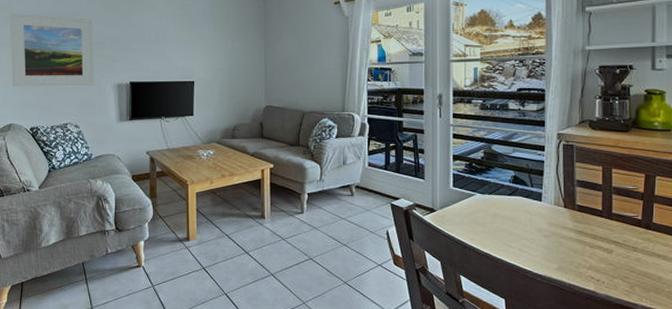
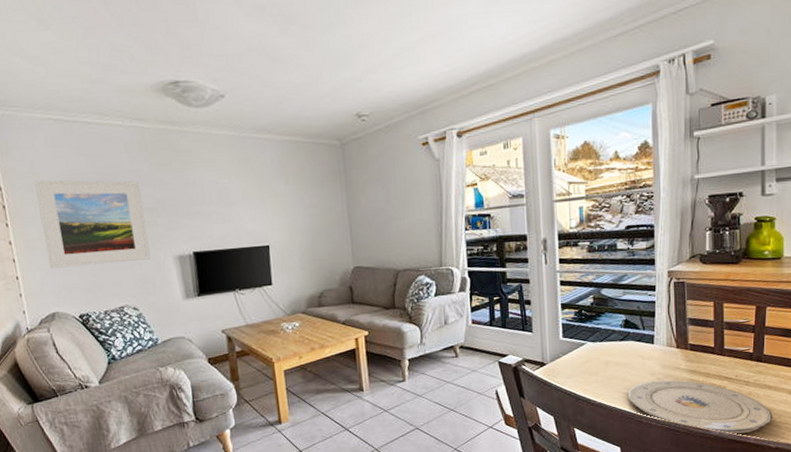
plate: none [515,237,662,300] -> present [628,379,773,435]

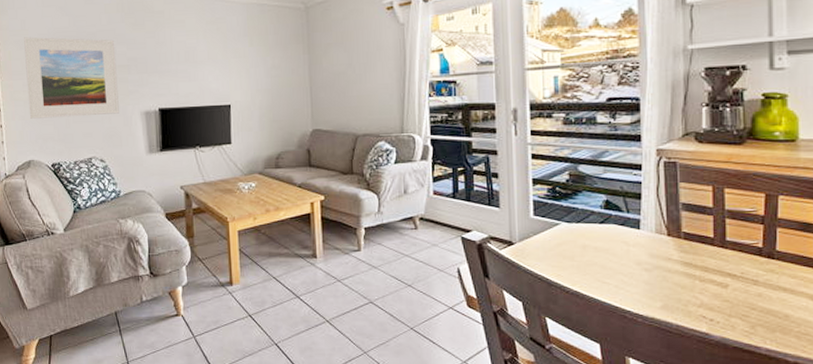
plate: present [628,379,773,435] -> none [610,271,790,342]

